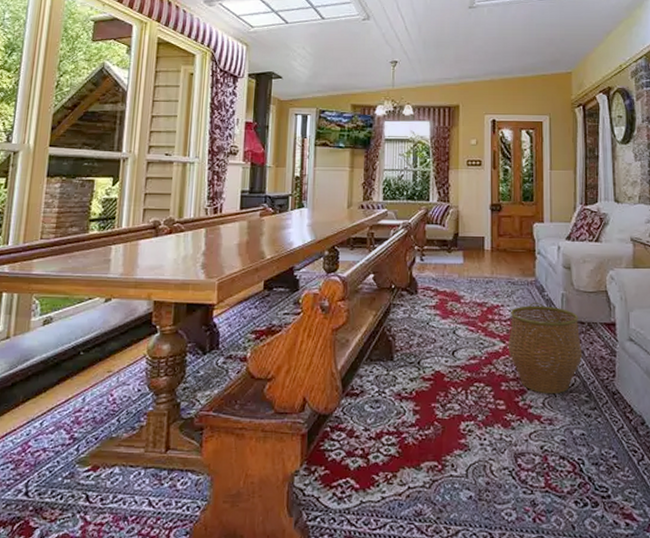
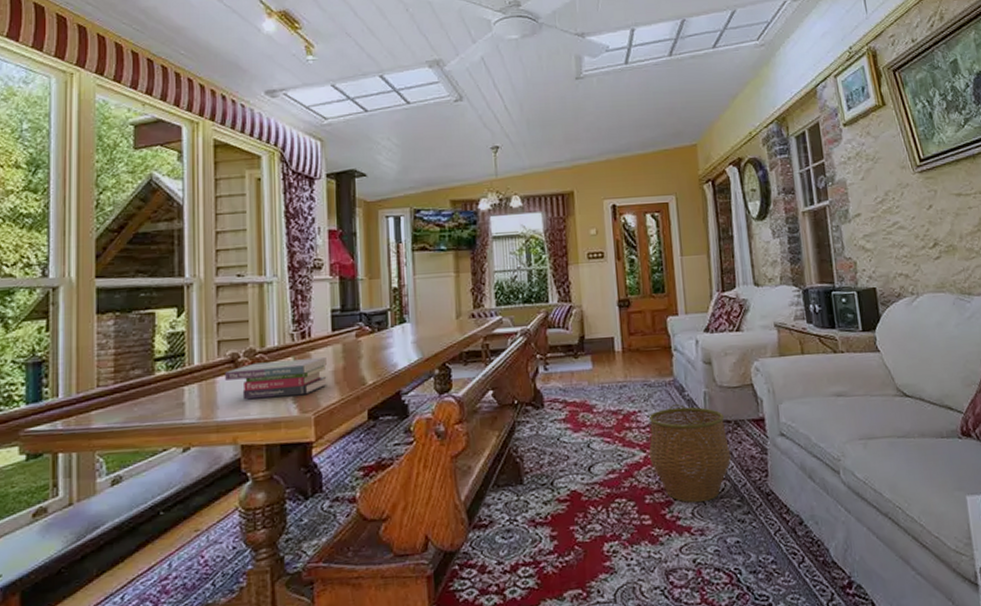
books: none [146,231,233,263] -> present [225,358,327,400]

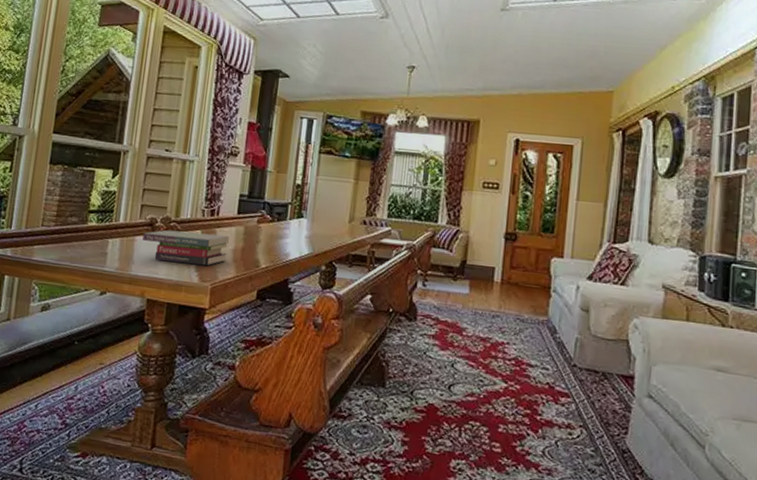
basket: present [648,403,732,503] -> none [509,343,593,444]

